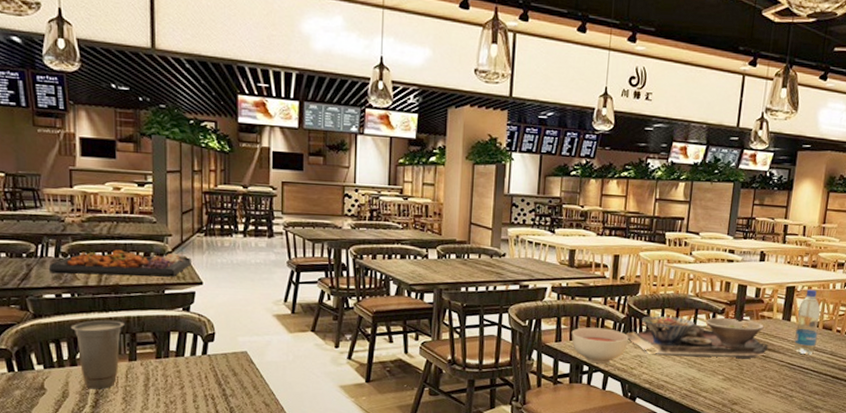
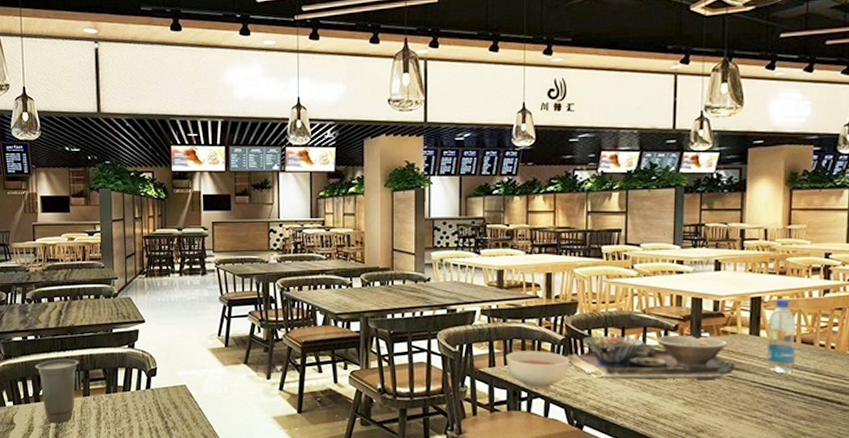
food tray: present [48,249,191,277] -> none [16,293,135,318]

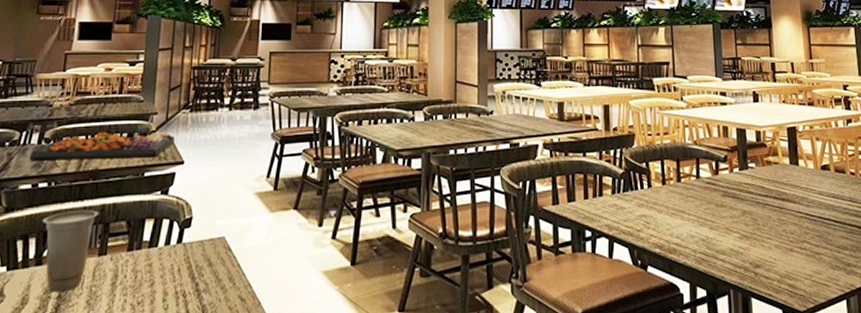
food tray: none [16,293,135,318] -> present [29,130,175,160]
bowl: present [505,351,569,389] -> none [568,186,630,227]
food tray: present [567,316,736,381] -> none [627,147,782,213]
bottle: present [767,299,797,374] -> none [804,129,832,203]

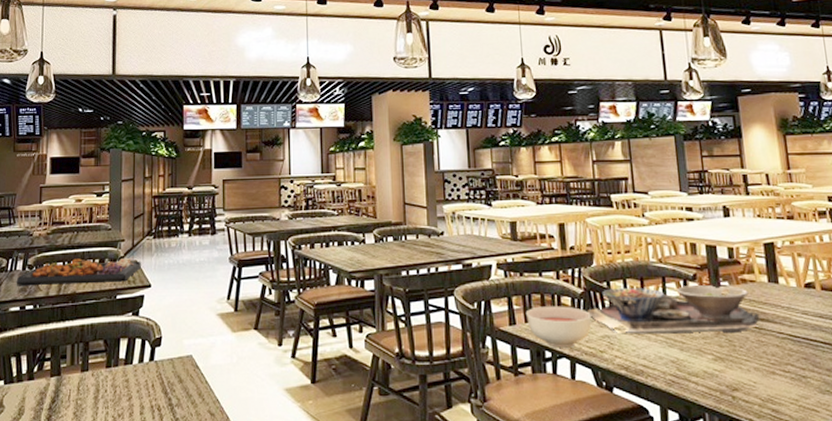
cup: present [42,209,99,292] -> none [31,330,79,404]
bowl: none [568,186,630,227] -> present [525,306,592,348]
food tray: none [627,147,782,213] -> present [588,265,760,334]

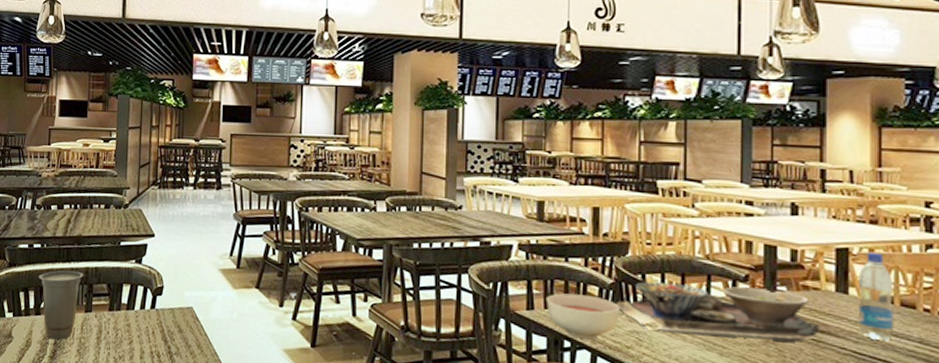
food tray: present [16,256,141,285] -> none [25,202,146,229]
cup: none [31,330,79,404] -> present [38,270,84,340]
bottle: none [784,244,819,323] -> present [858,252,894,342]

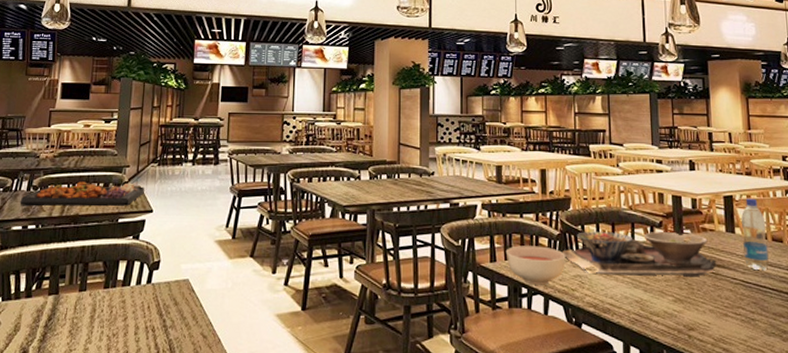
food tray: none [25,202,146,229] -> present [20,181,145,206]
cup: present [38,270,84,340] -> none [31,250,80,322]

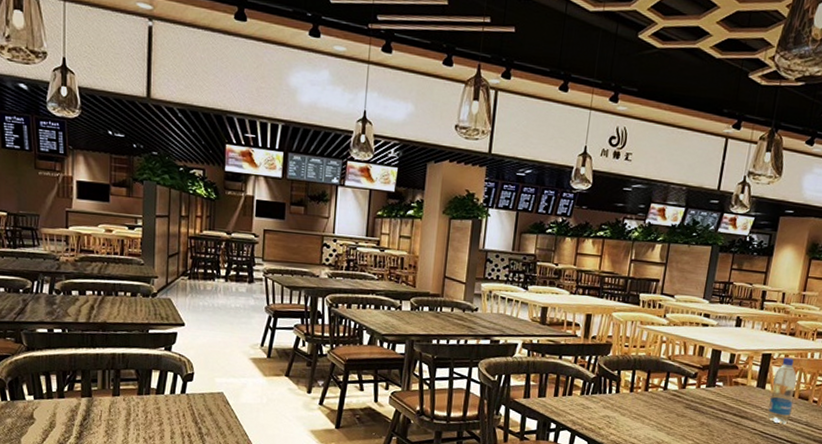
food tray: present [20,181,145,206] -> none [42,289,175,318]
bowl: present [505,245,566,285] -> none [540,385,598,422]
food tray: present [563,212,717,277] -> none [595,361,741,425]

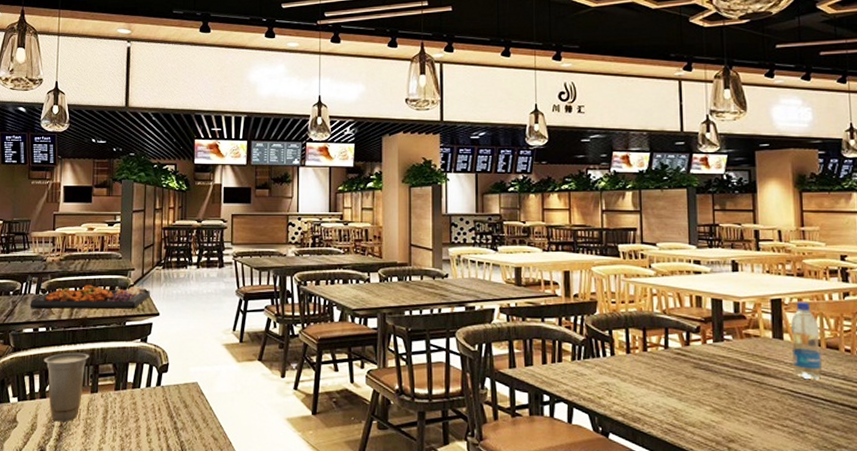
food tray: none [42,289,175,318] -> present [29,285,150,309]
cup: none [60,355,110,422] -> present [43,352,90,422]

